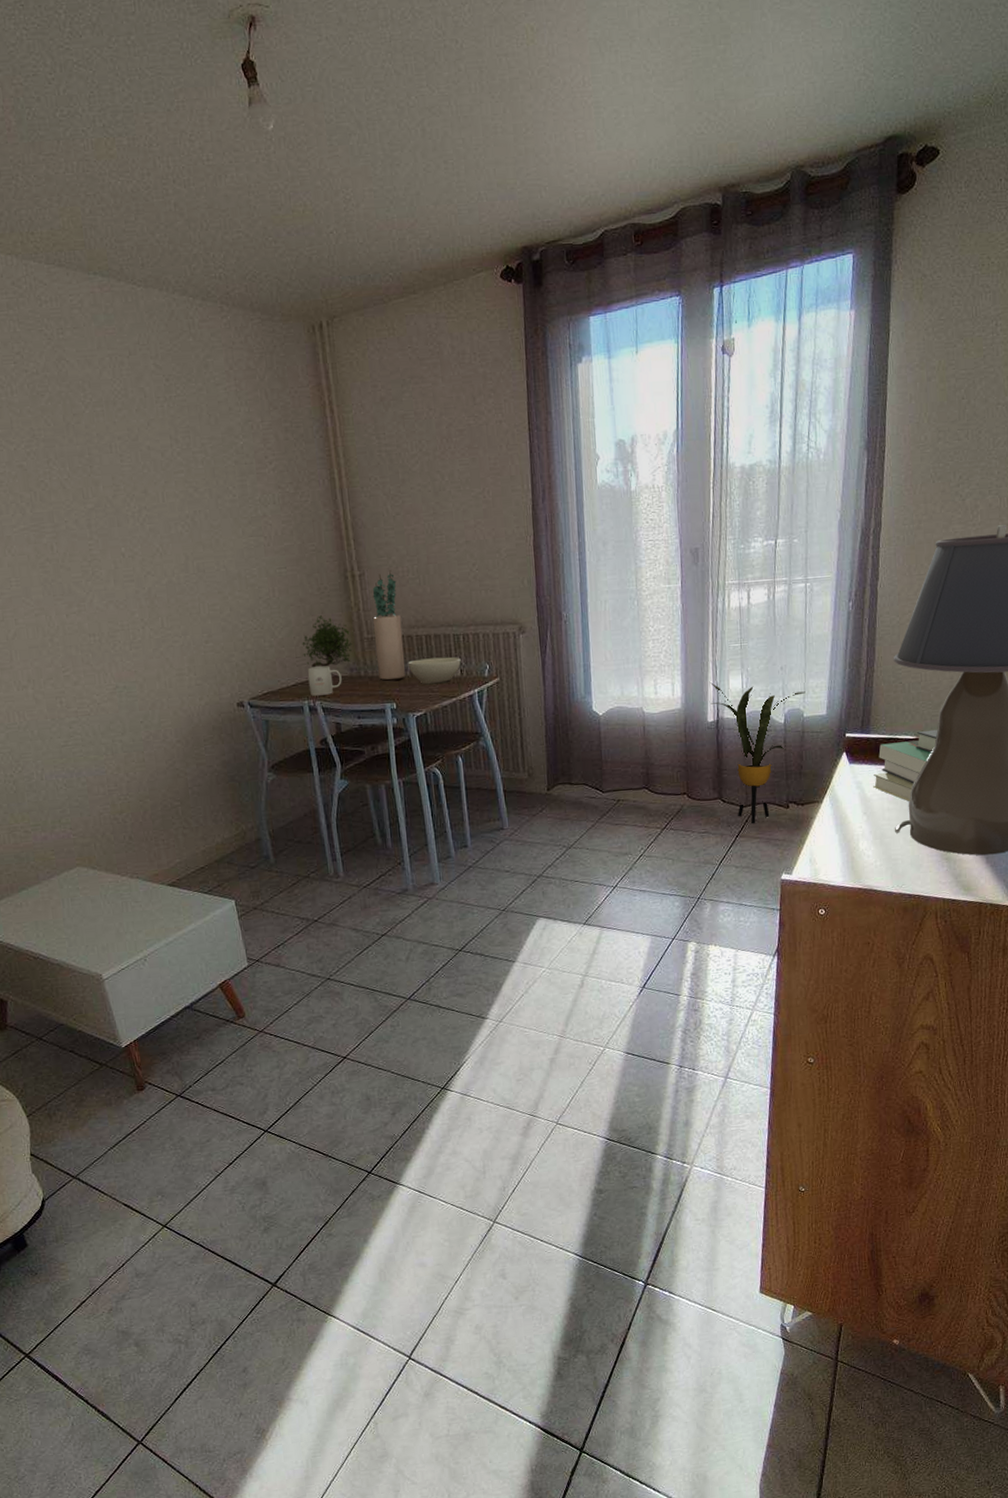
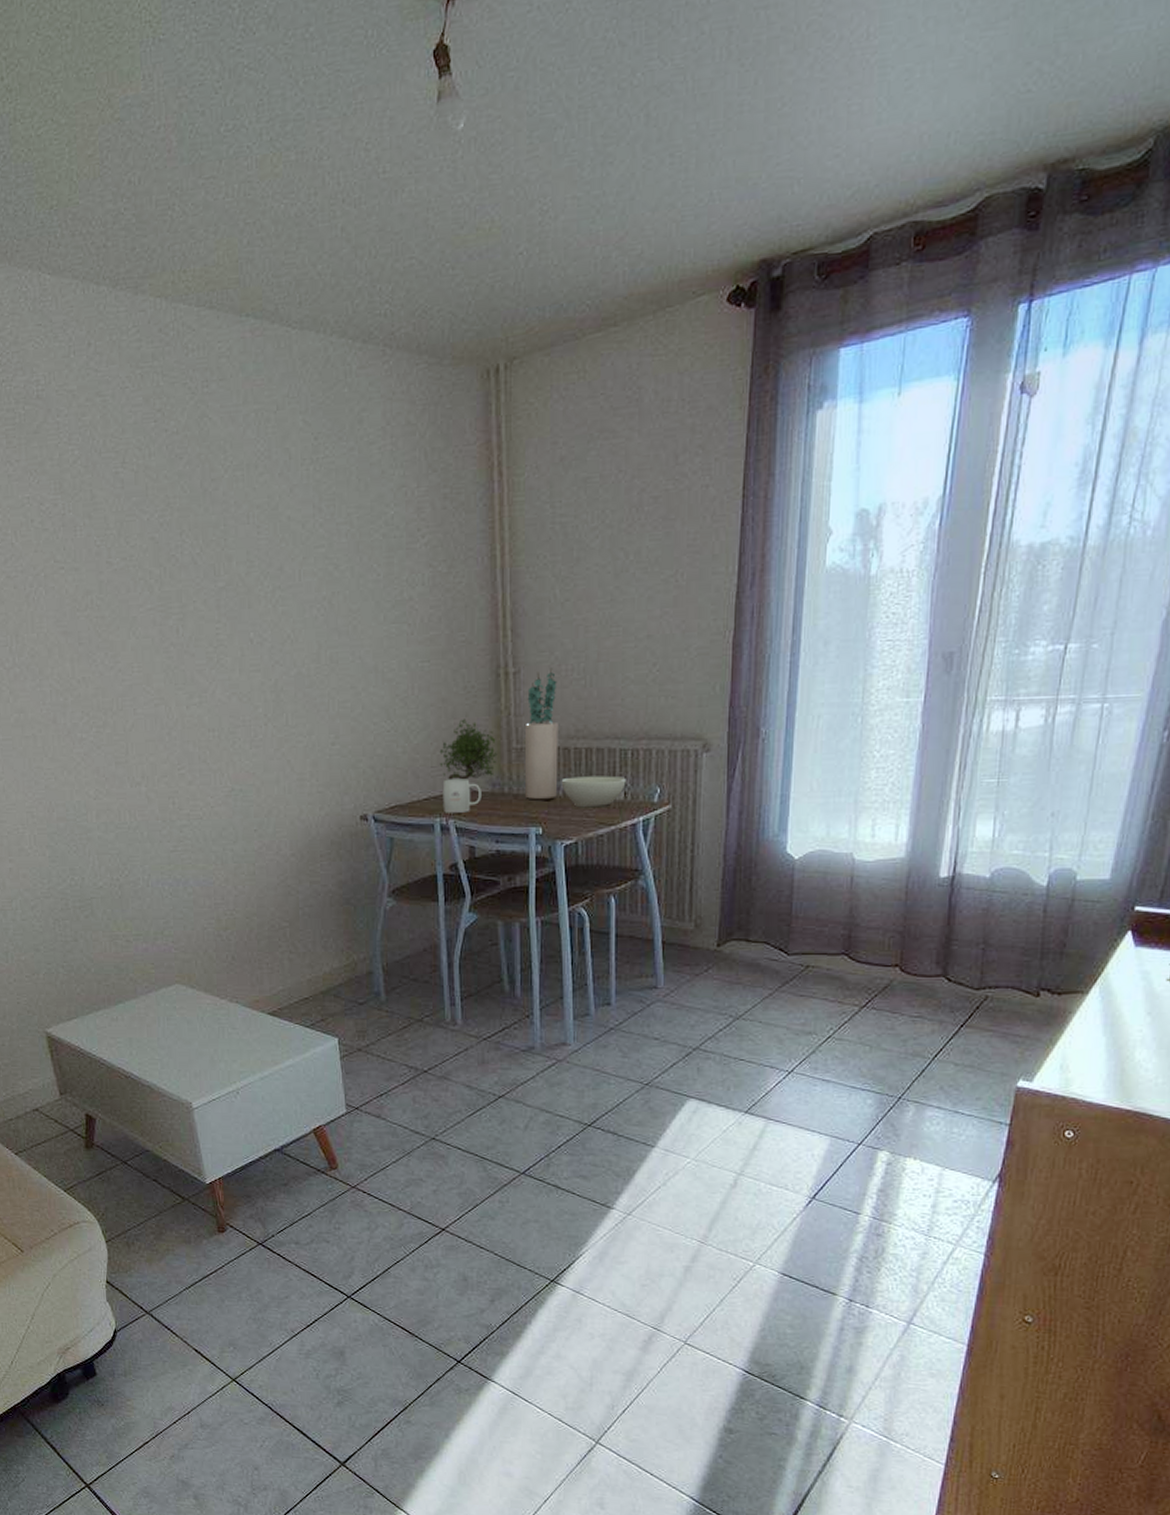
house plant: present [710,682,806,824] -> none [946,827,1083,1013]

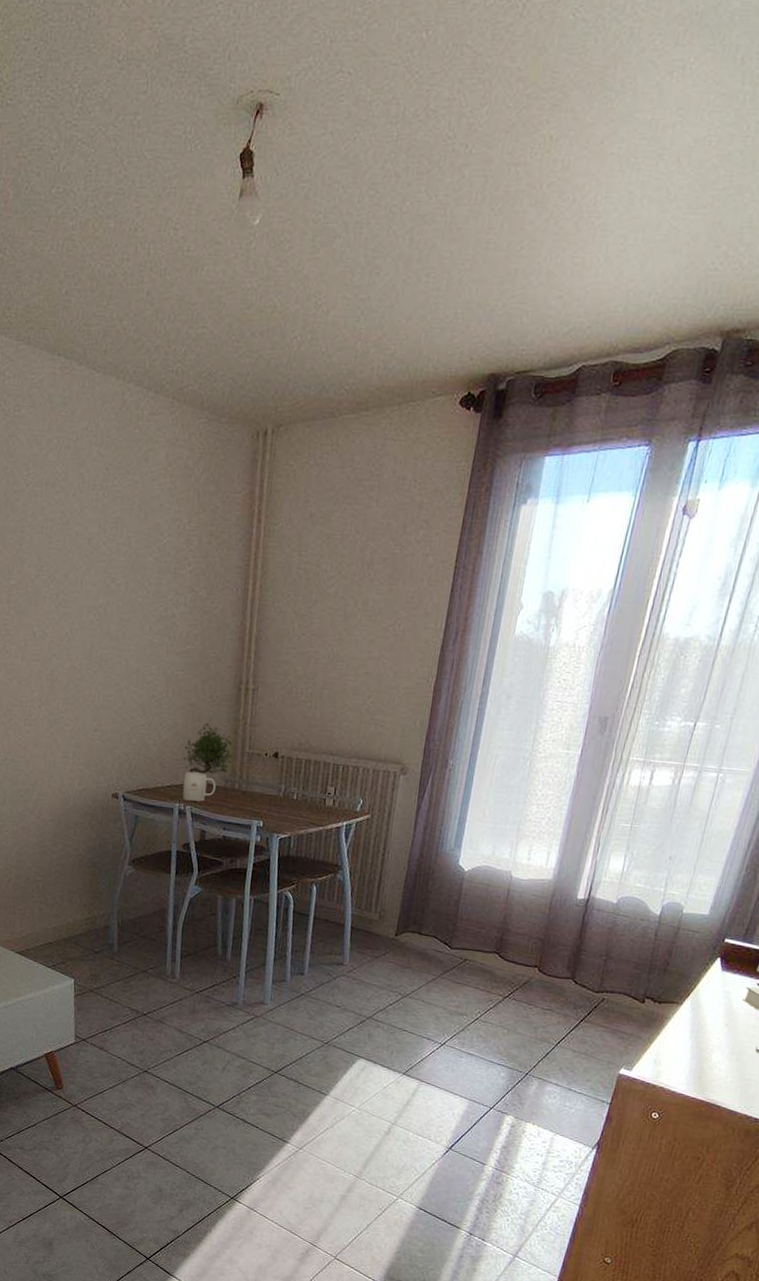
vase: present [524,668,559,802] -> none [252,689,288,800]
bowl: present [561,775,626,808] -> none [282,782,336,811]

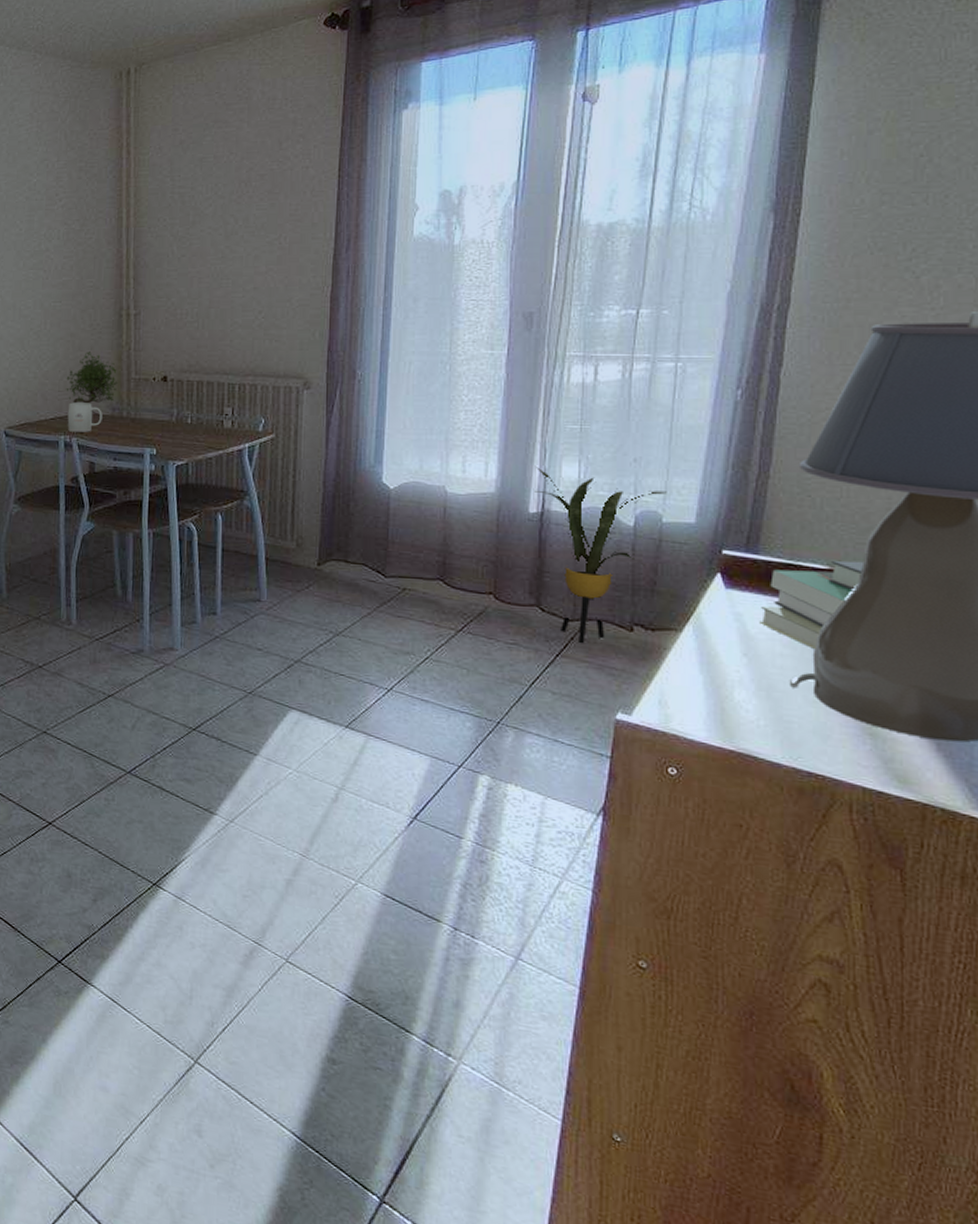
house plant: none [584,859,691,1012] -> present [534,467,667,644]

